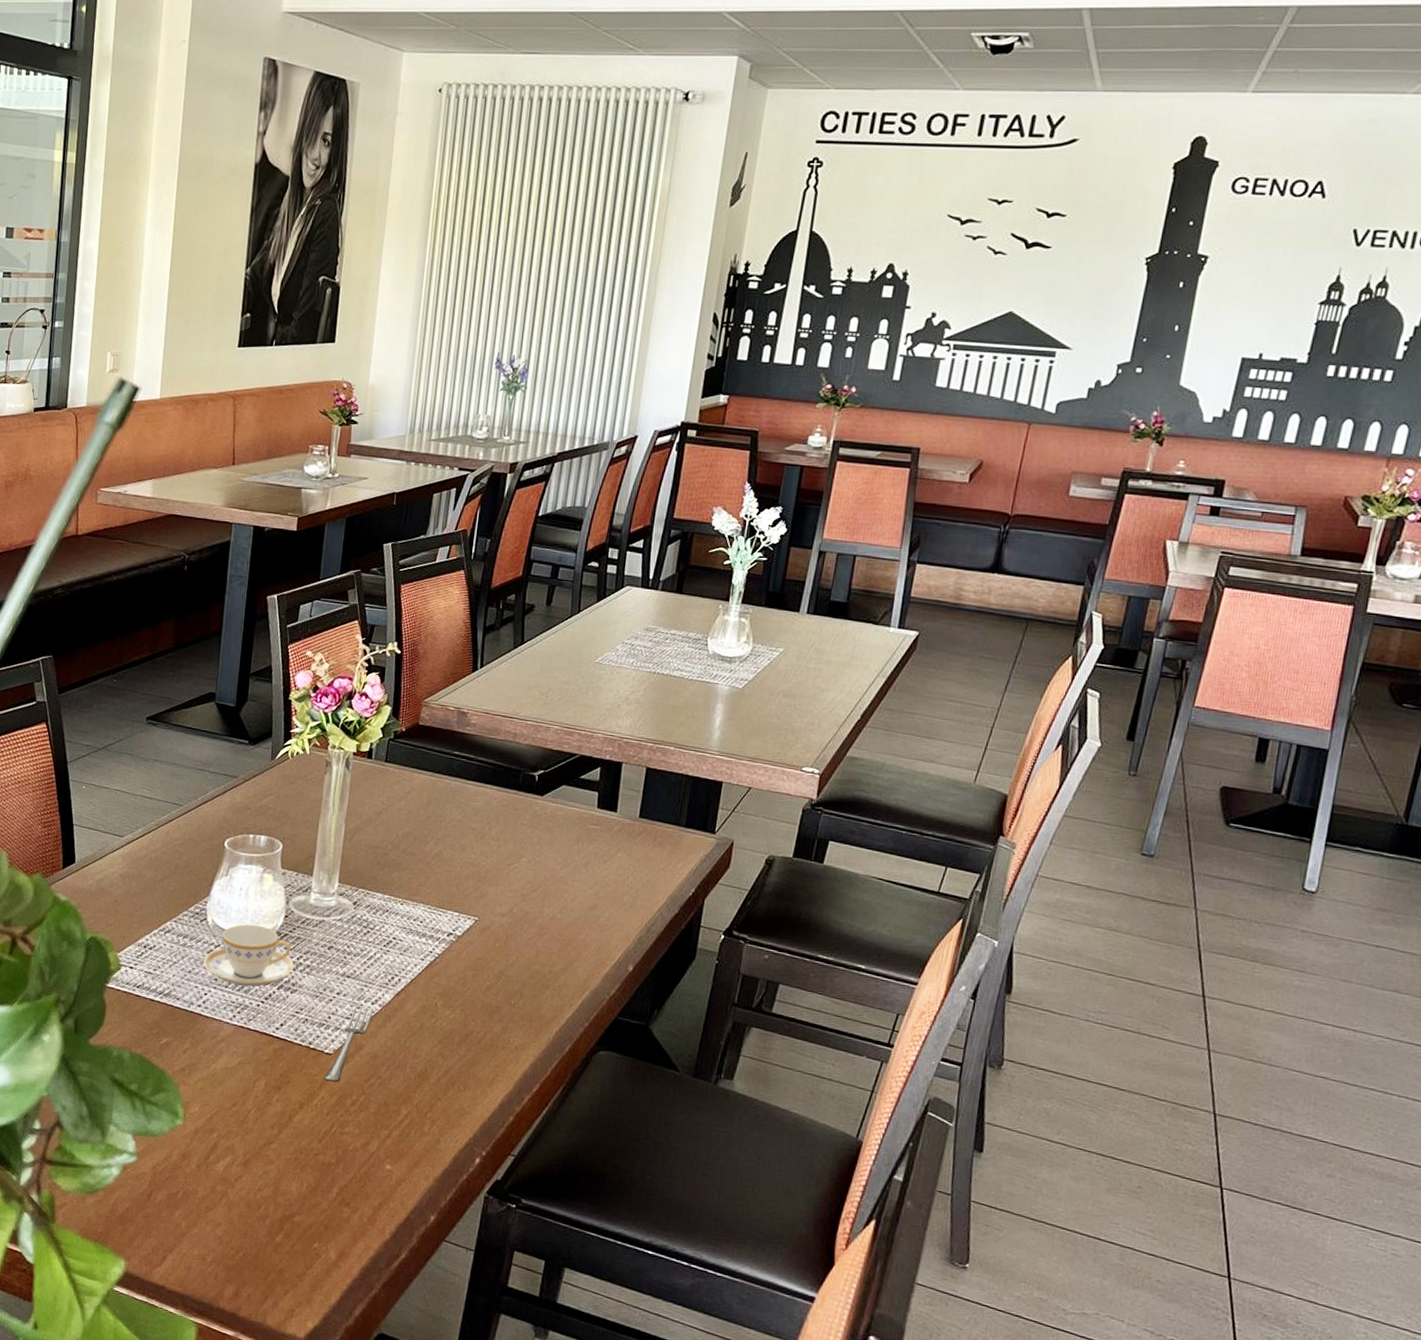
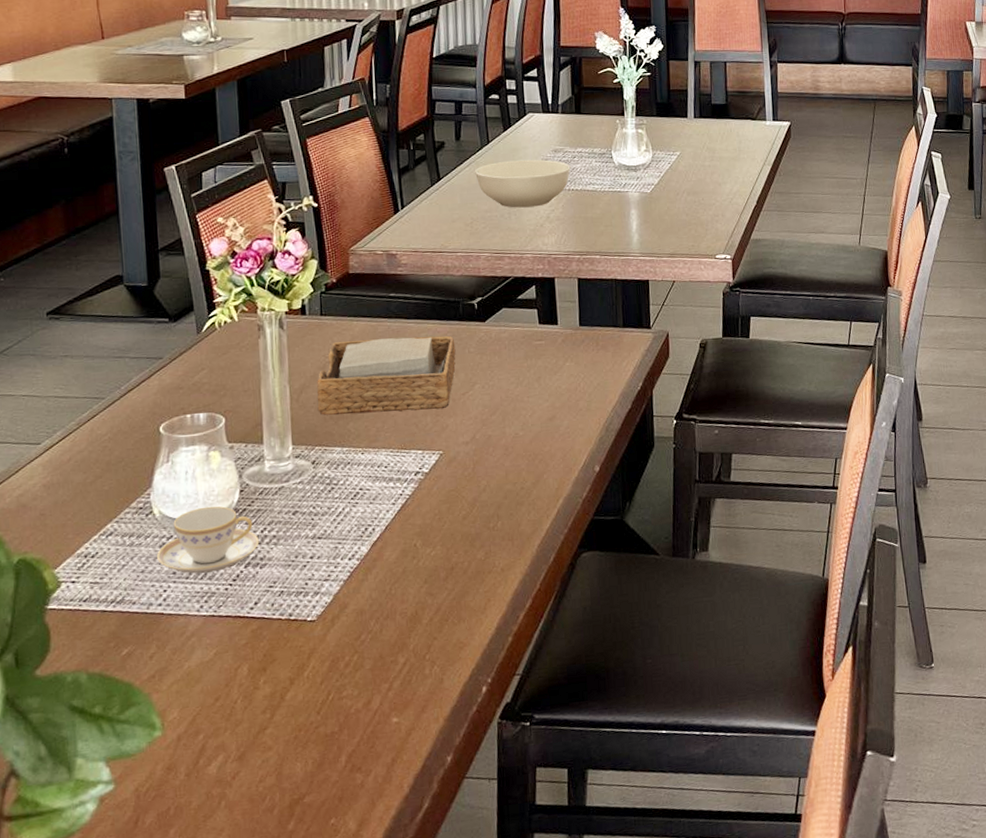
fork: present [323,1006,374,1082] -> none [311,564,352,649]
napkin holder: none [367,789,510,876] -> present [316,336,456,416]
bowl: none [560,633,661,686] -> present [475,159,571,208]

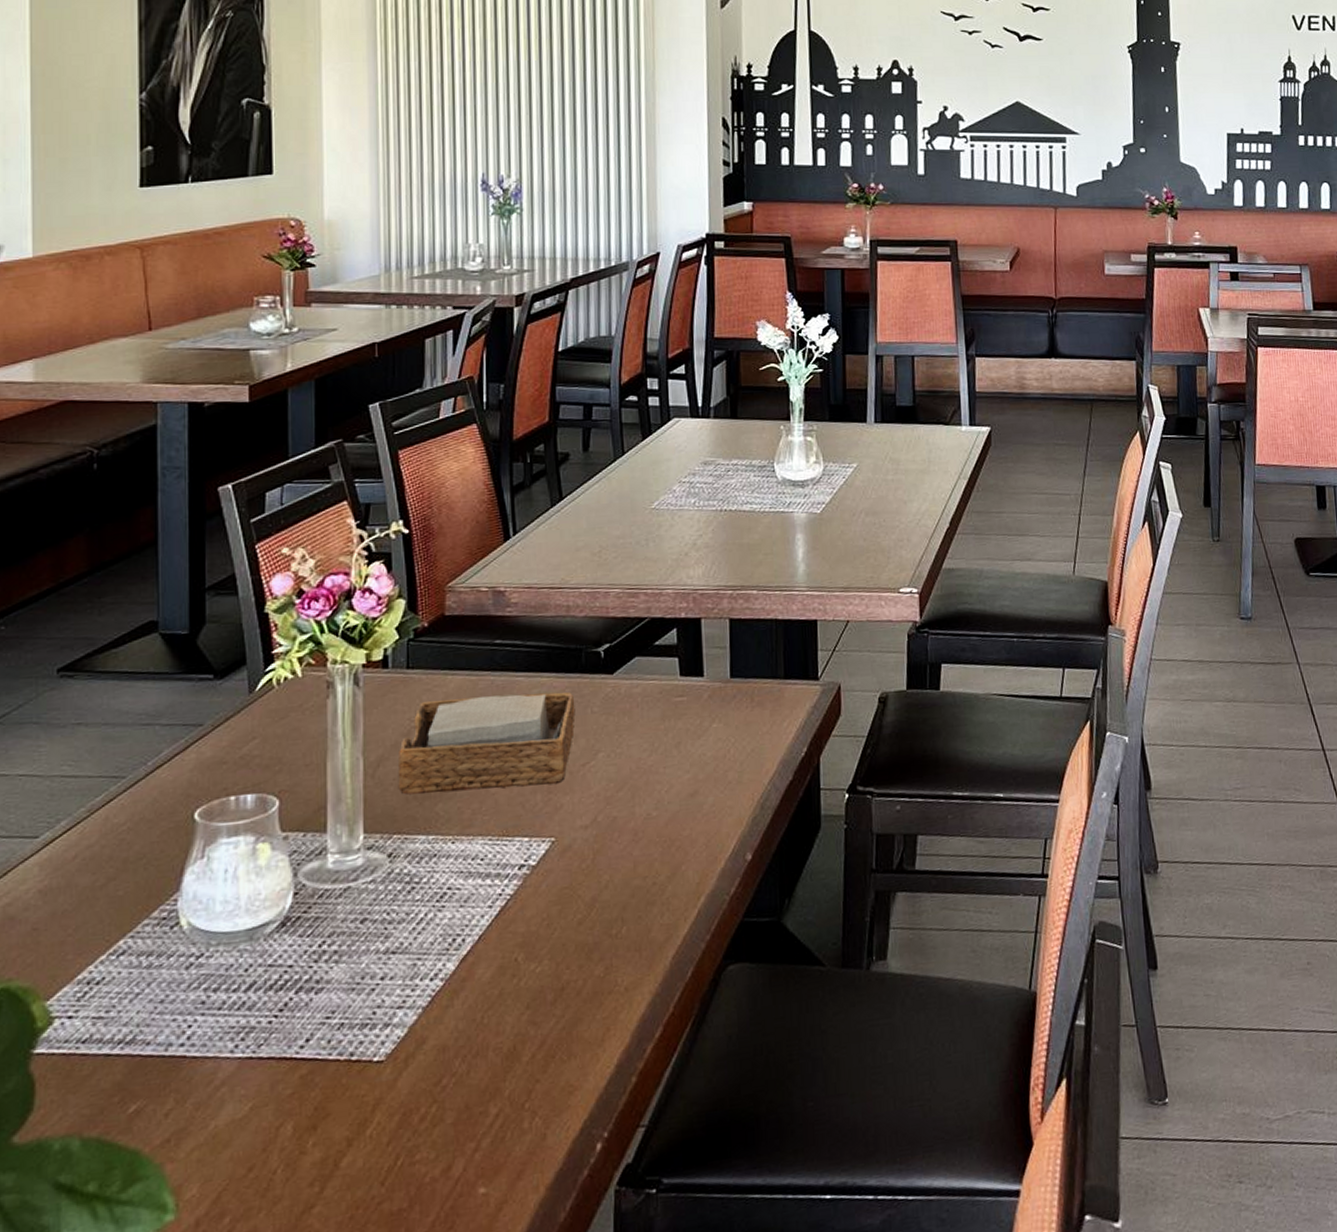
teacup: present [157,506,259,574] -> none [182,913,316,1003]
bowl: present [475,159,571,208] -> none [606,473,724,534]

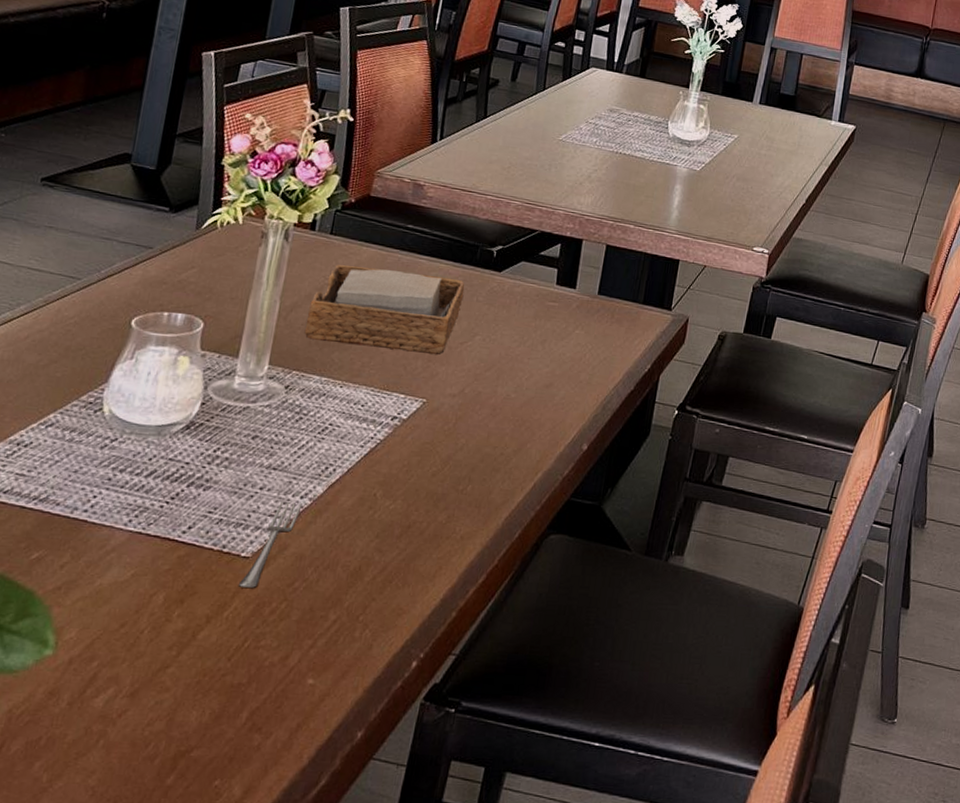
fork: none [376,986,434,1099] -> present [238,502,303,589]

